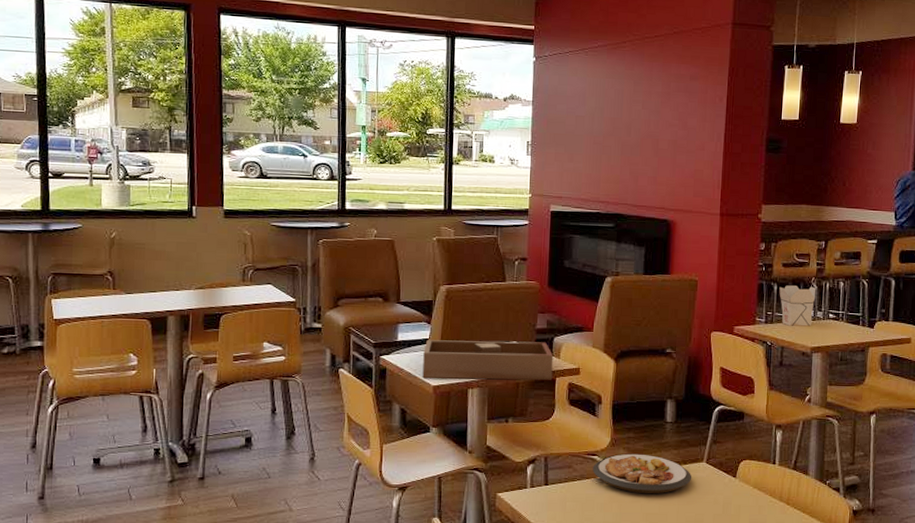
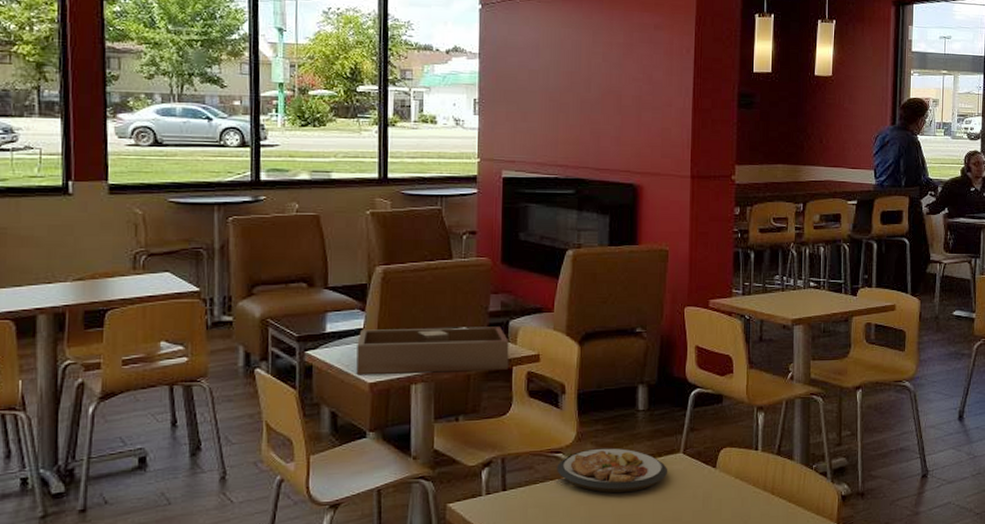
takeout container: present [779,285,816,327] -> none [756,253,796,298]

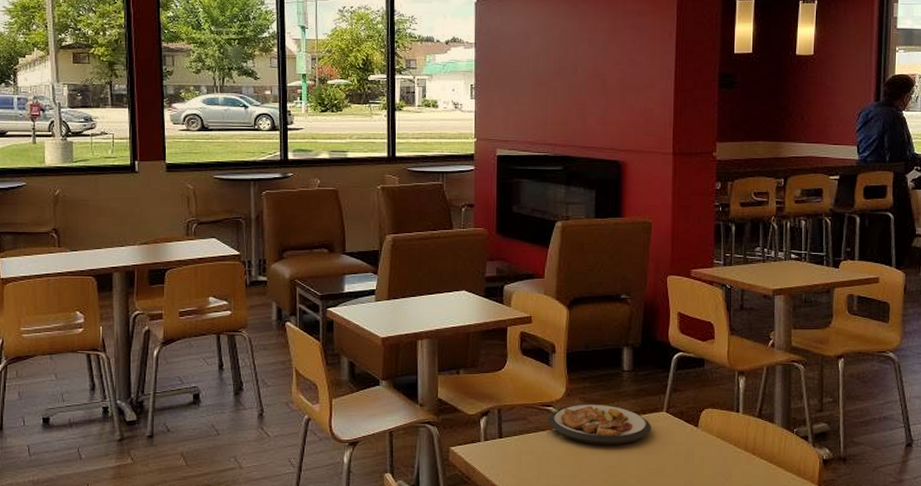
tray: present [356,327,509,374] -> none [370,290,504,330]

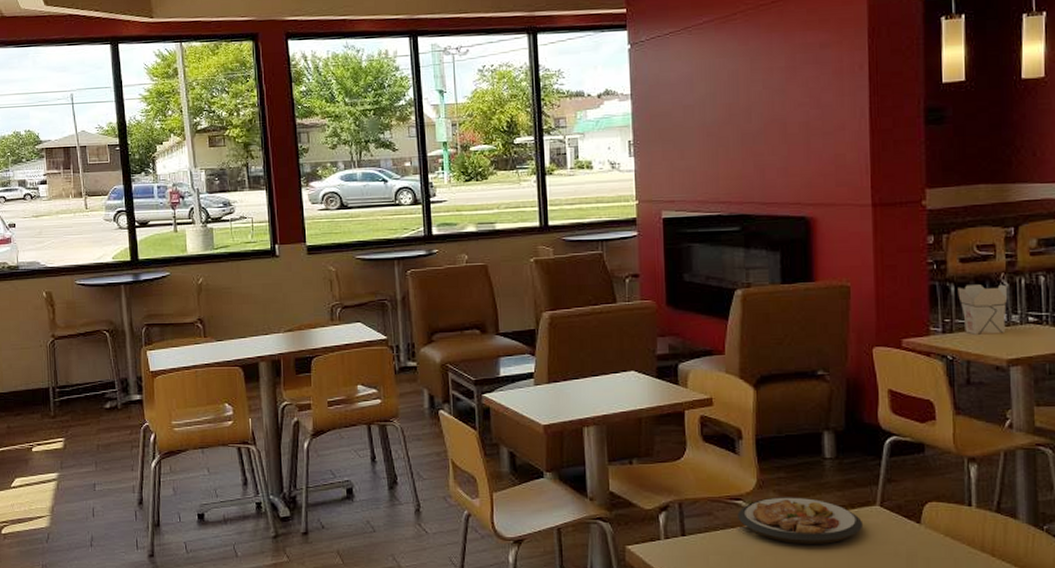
takeout container: none [737,225,776,269] -> present [958,284,1008,336]

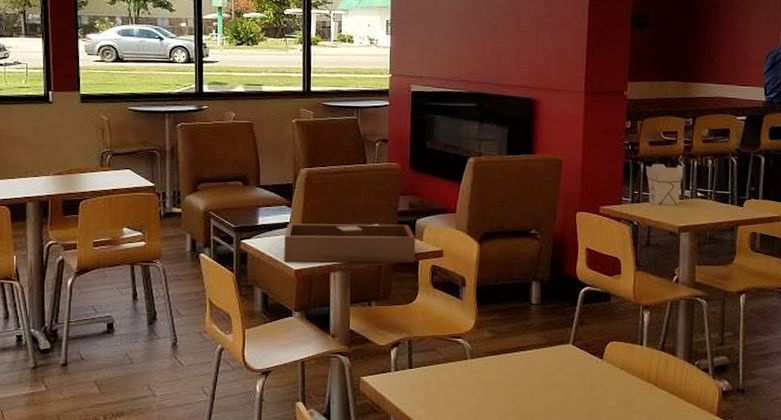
tray: none [529,370,681,417] -> present [284,223,416,263]
plate: present [738,497,864,545] -> none [457,336,558,377]

